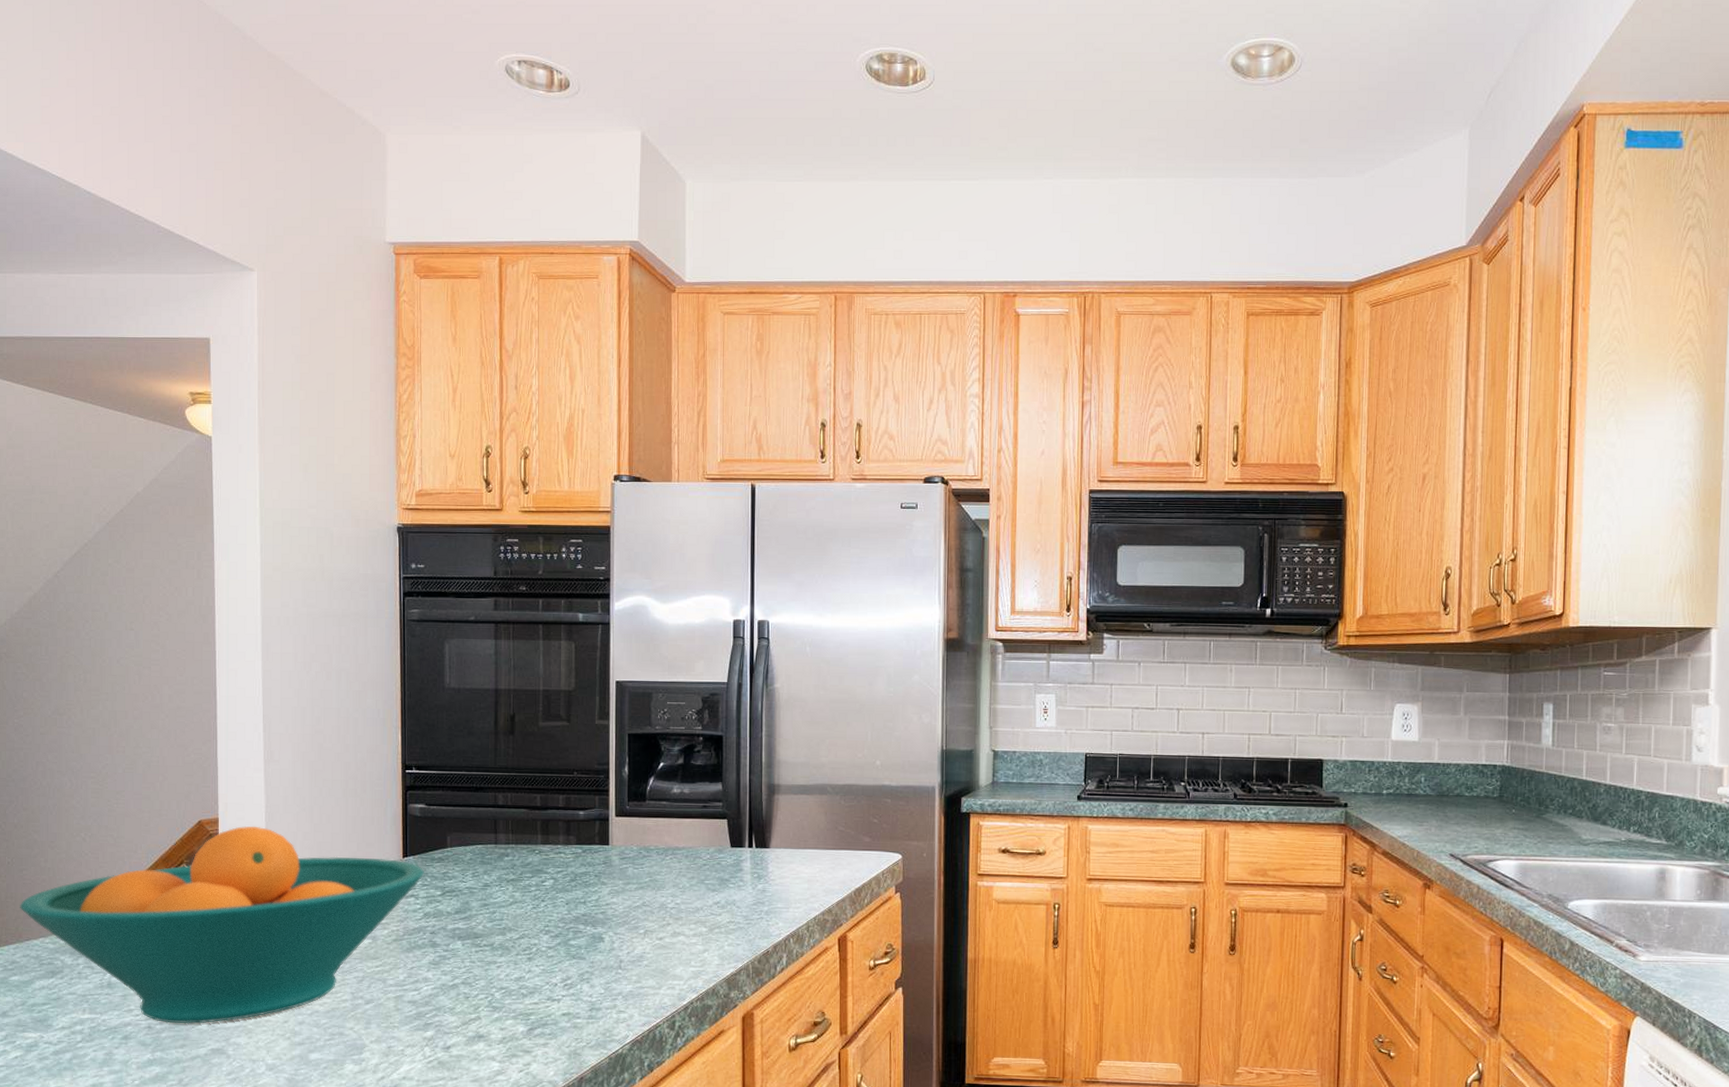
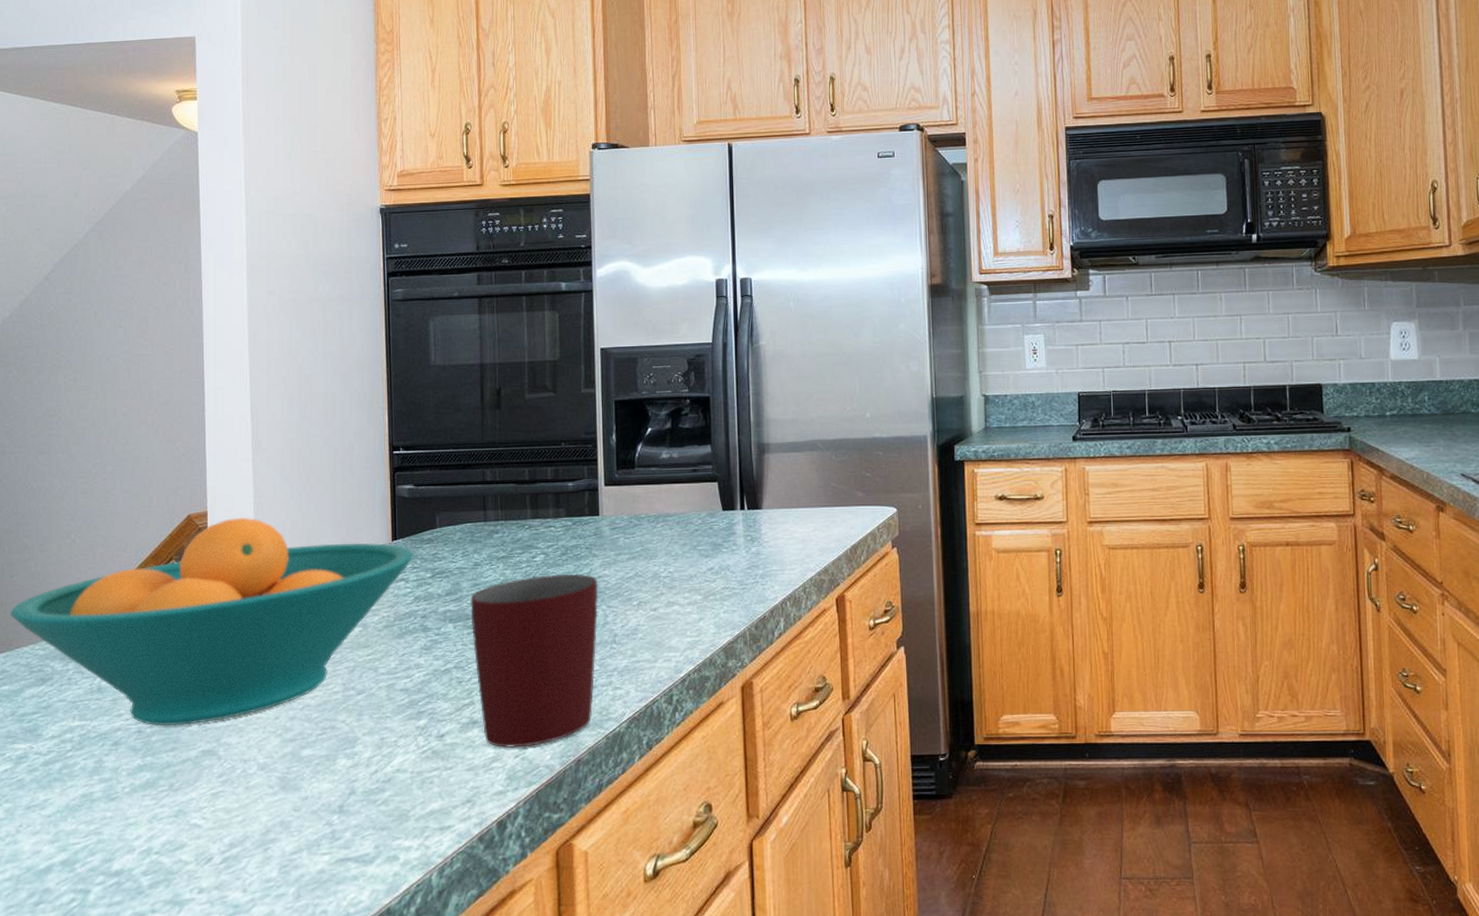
mug: none [479,899,606,1063] -> present [470,574,599,748]

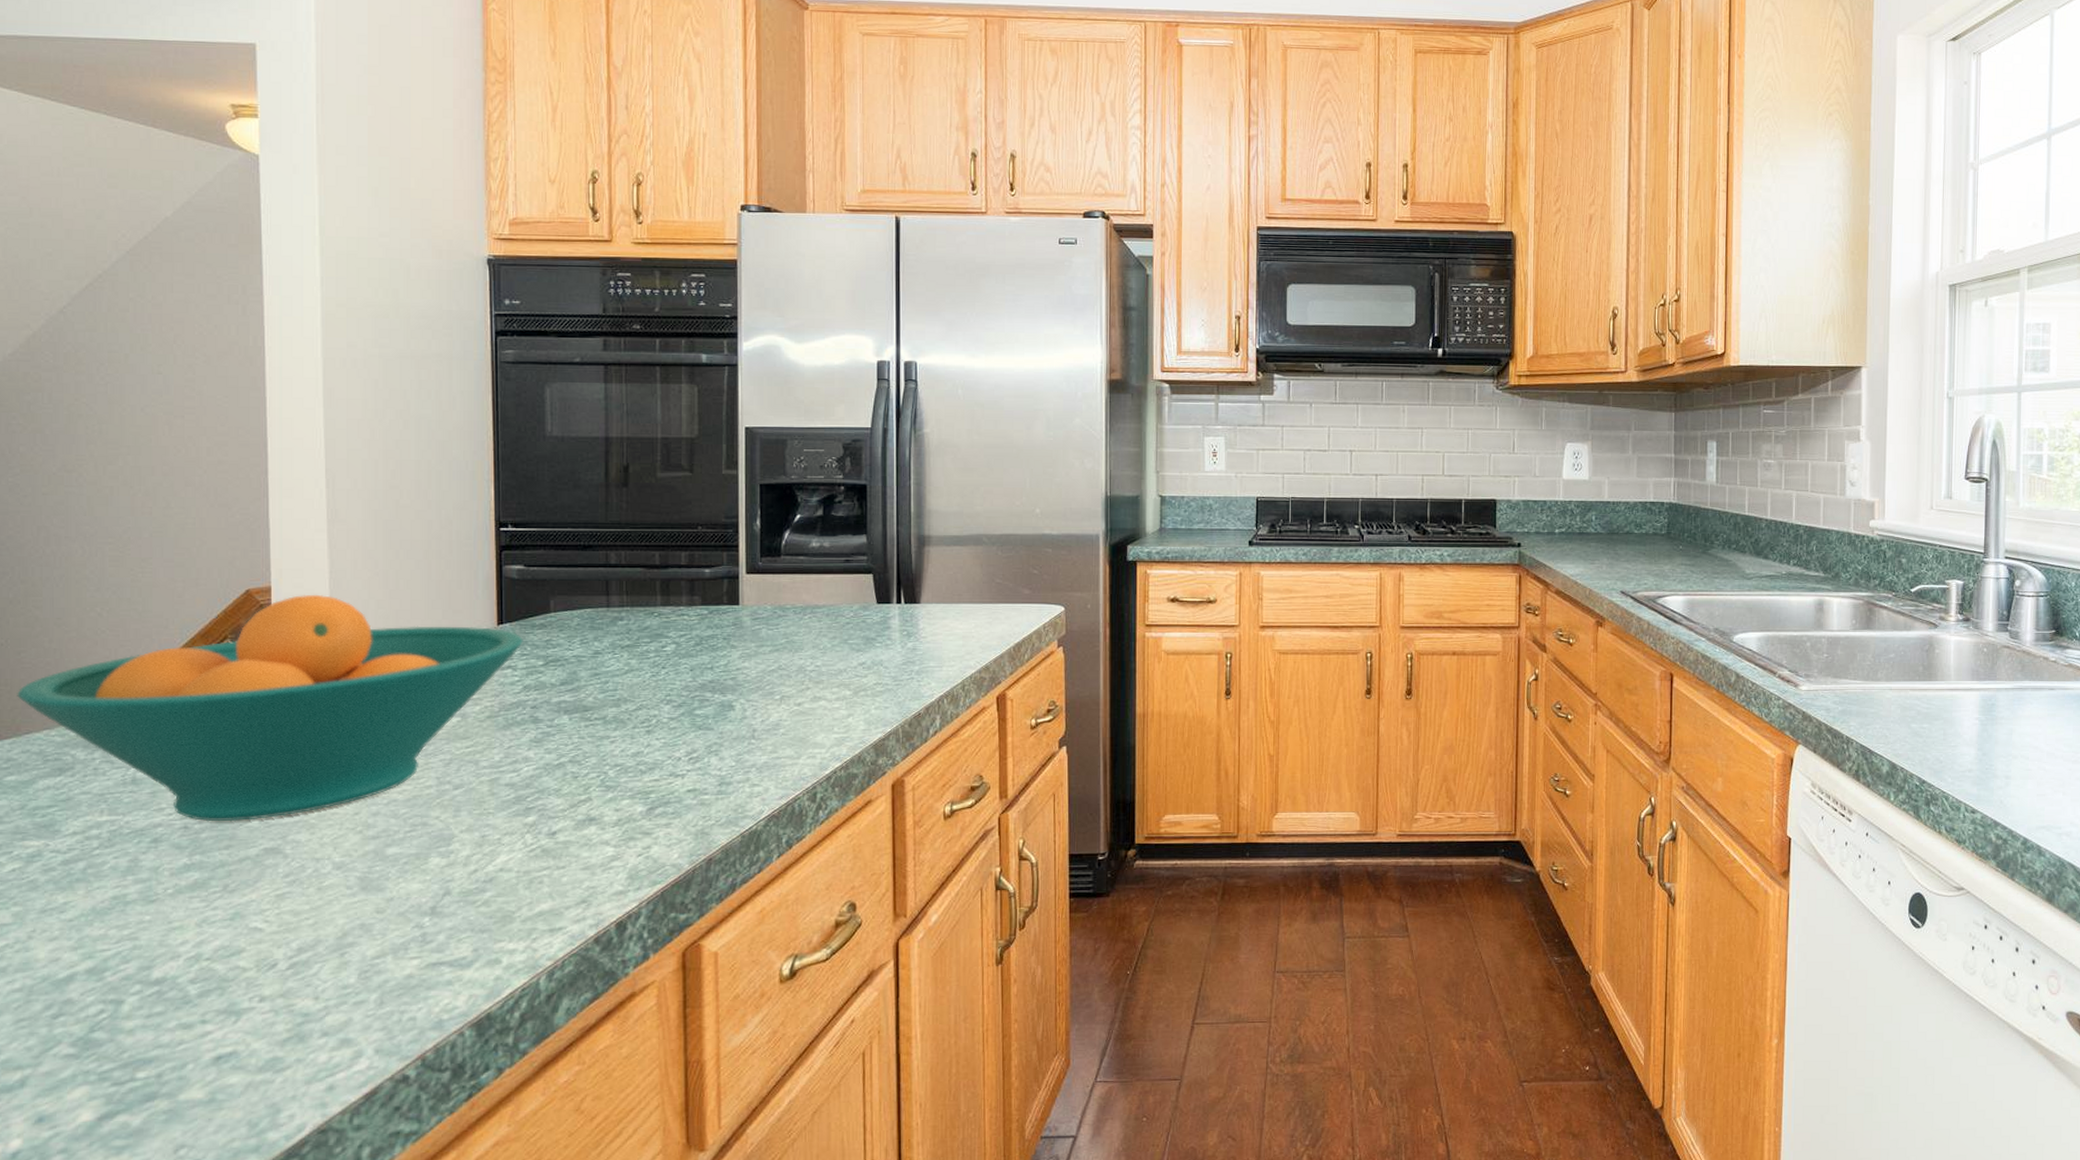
mug: present [470,574,599,748] -> none [589,665,737,846]

